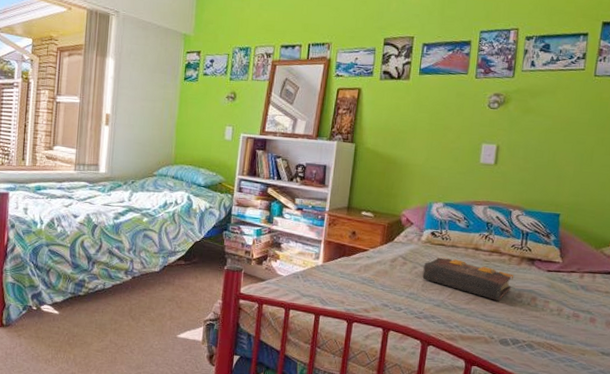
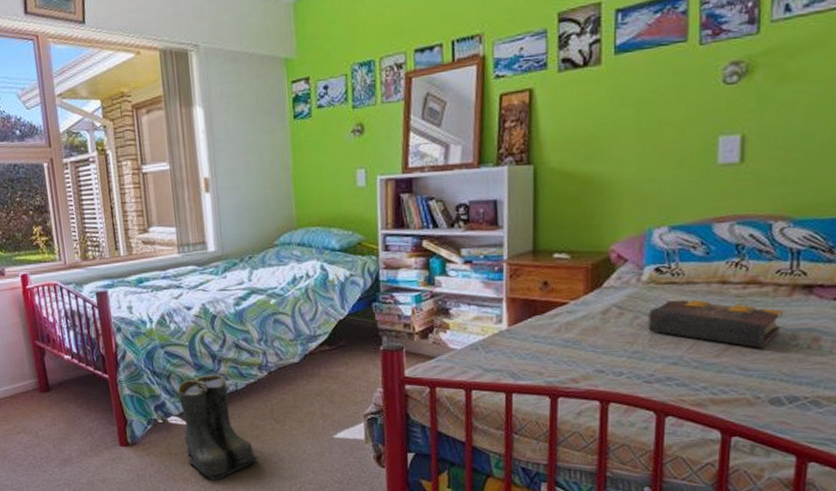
boots: none [52,273,114,364] -> present [175,374,259,481]

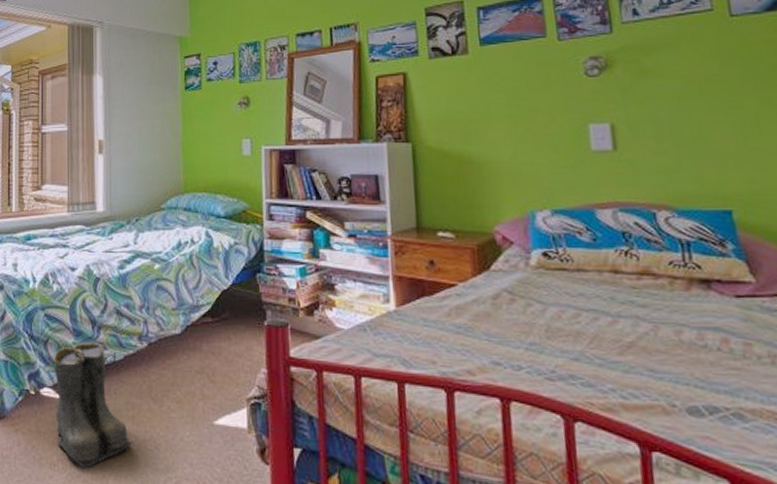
book: present [648,297,784,349] -> none [541,285,685,348]

